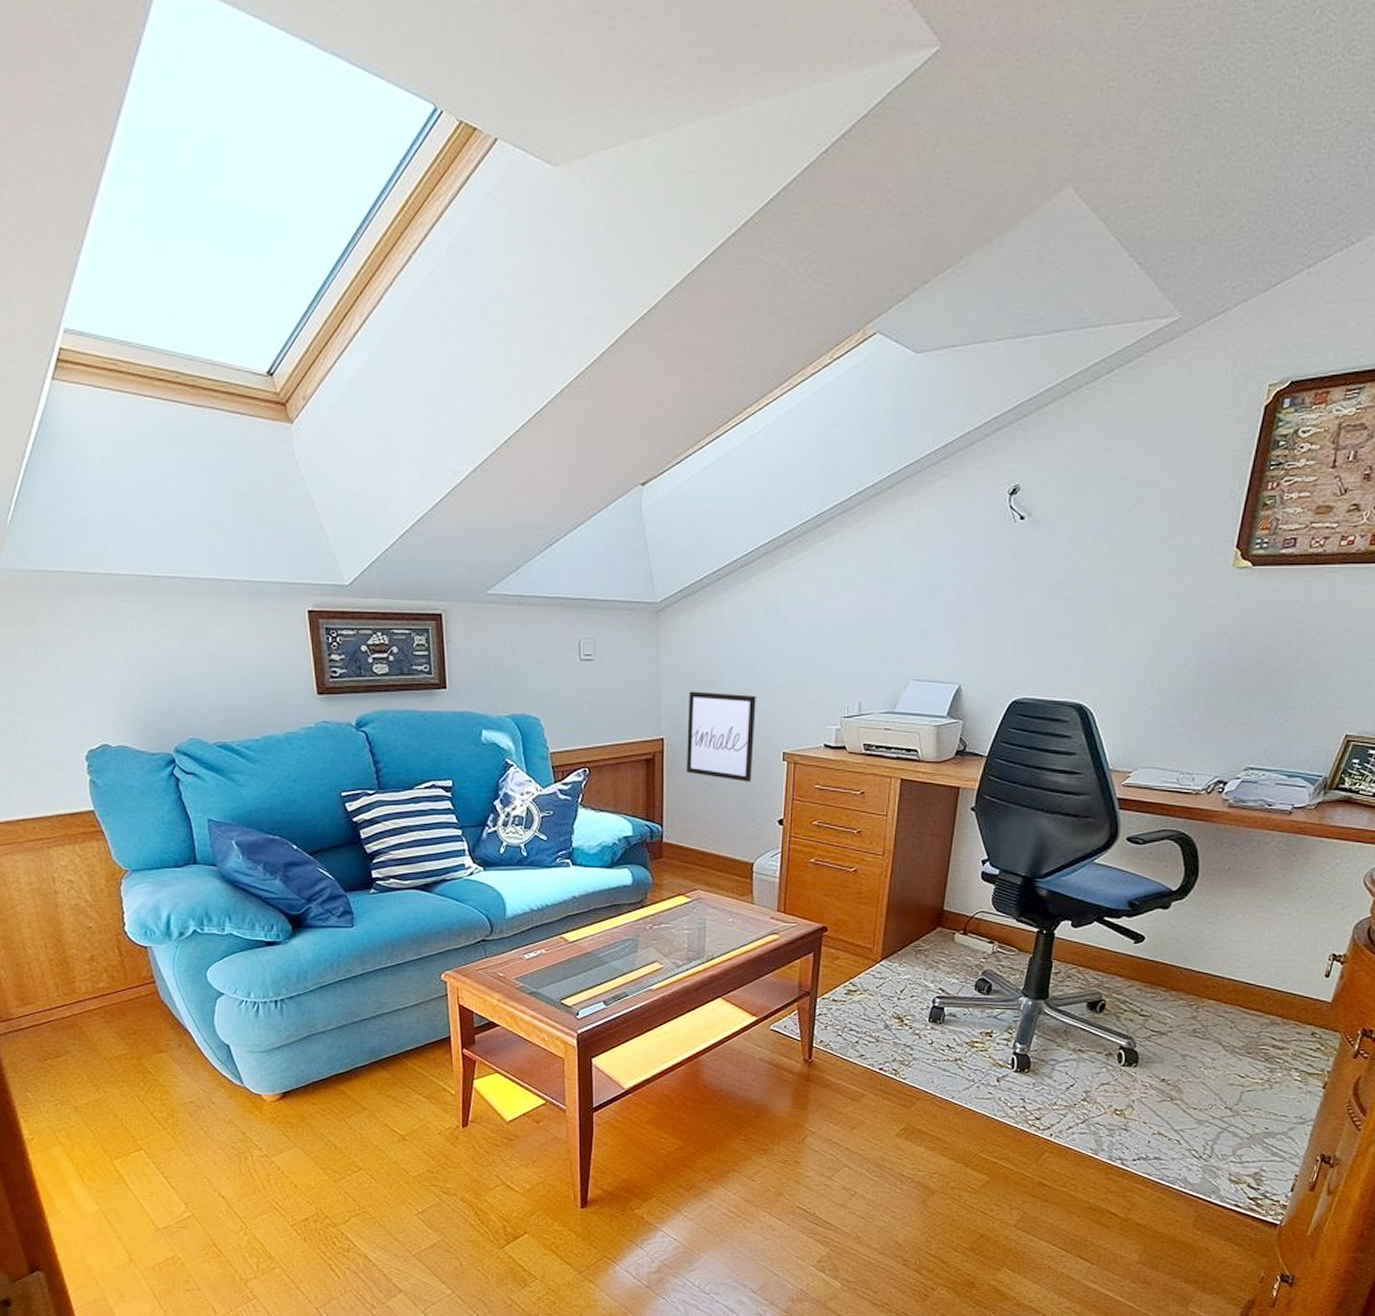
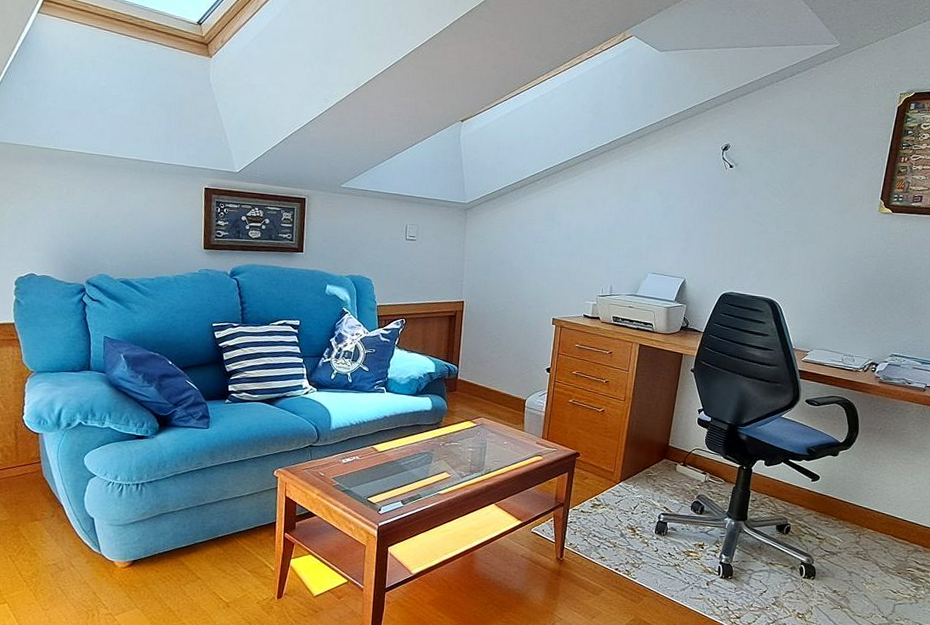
wall art: present [687,691,756,782] -> none [479,268,535,339]

